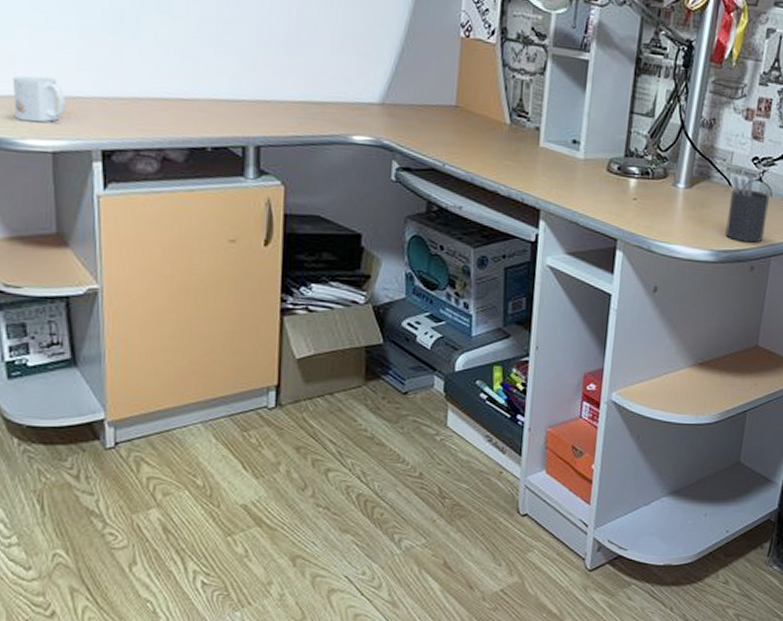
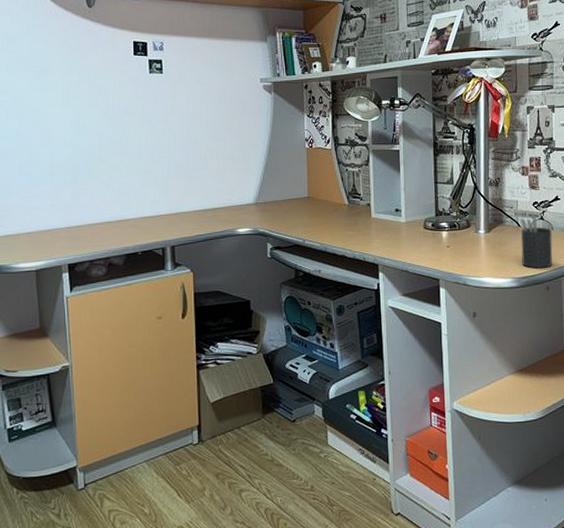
mug: present [12,75,67,123] -> none [9,219,44,252]

